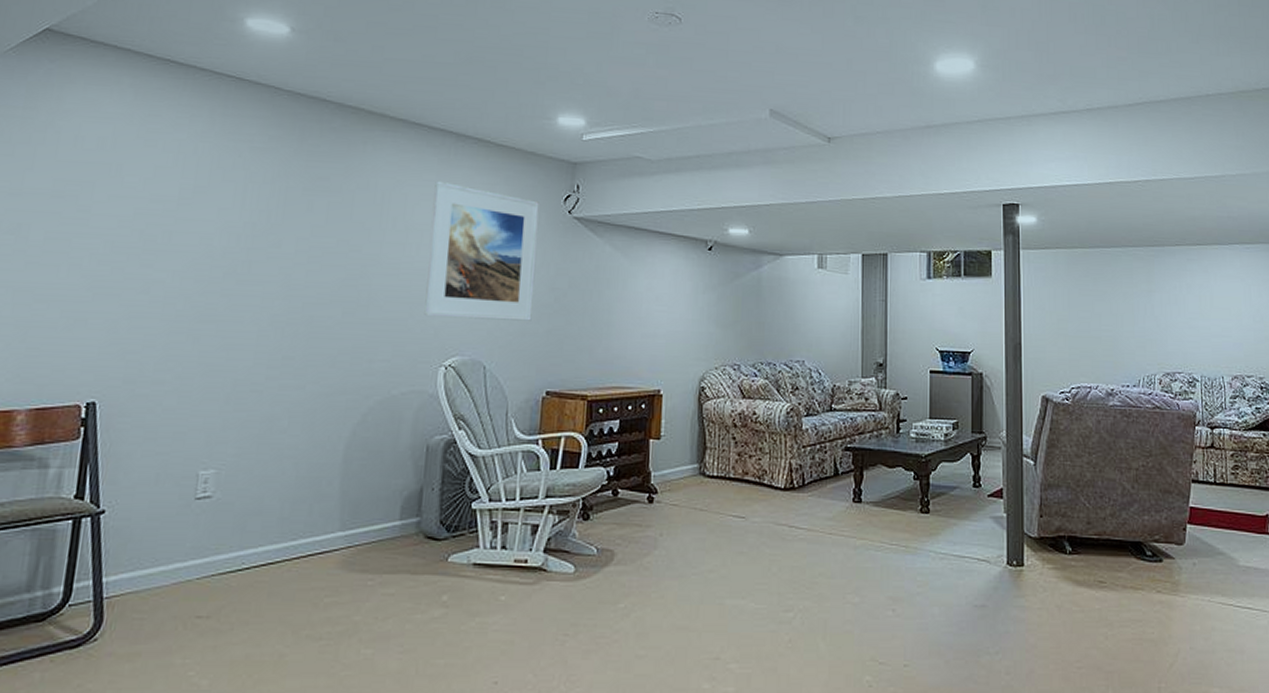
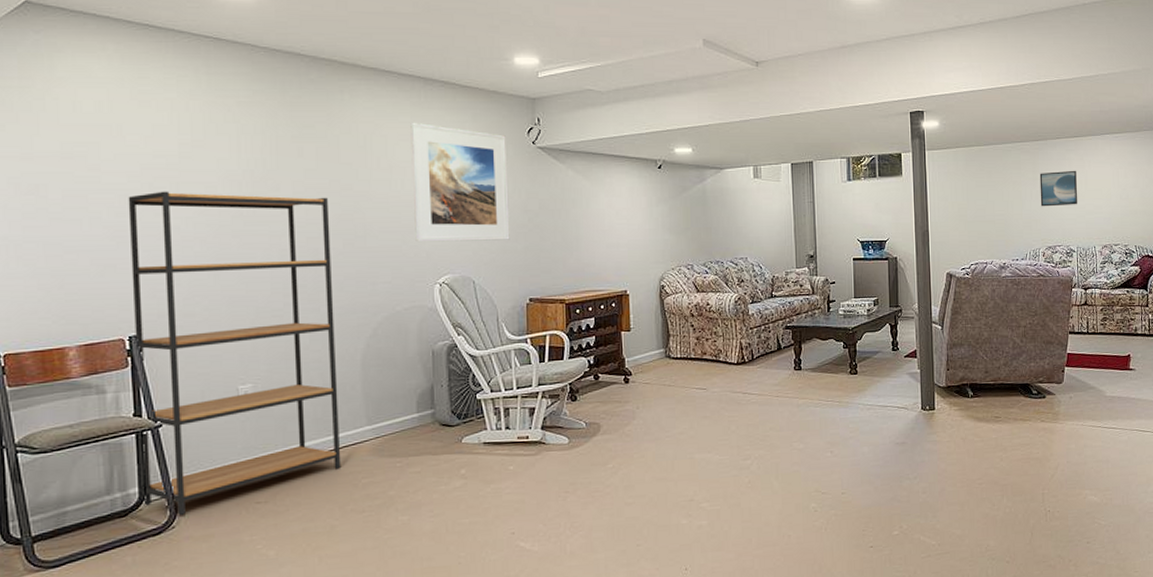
bookshelf: none [66,239,333,626] -> present [128,191,342,516]
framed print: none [1155,283,1201,325] -> present [1039,170,1077,207]

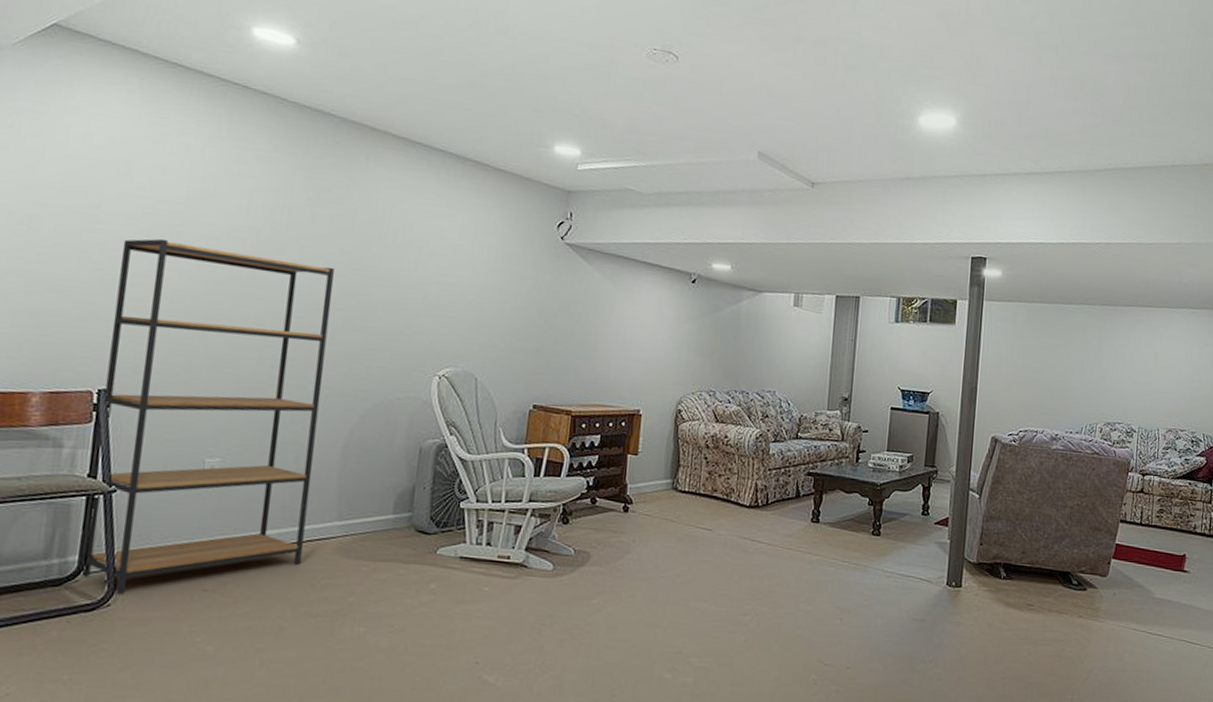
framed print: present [410,122,510,242] -> none [420,199,534,339]
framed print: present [1039,170,1077,207] -> none [1103,341,1146,381]

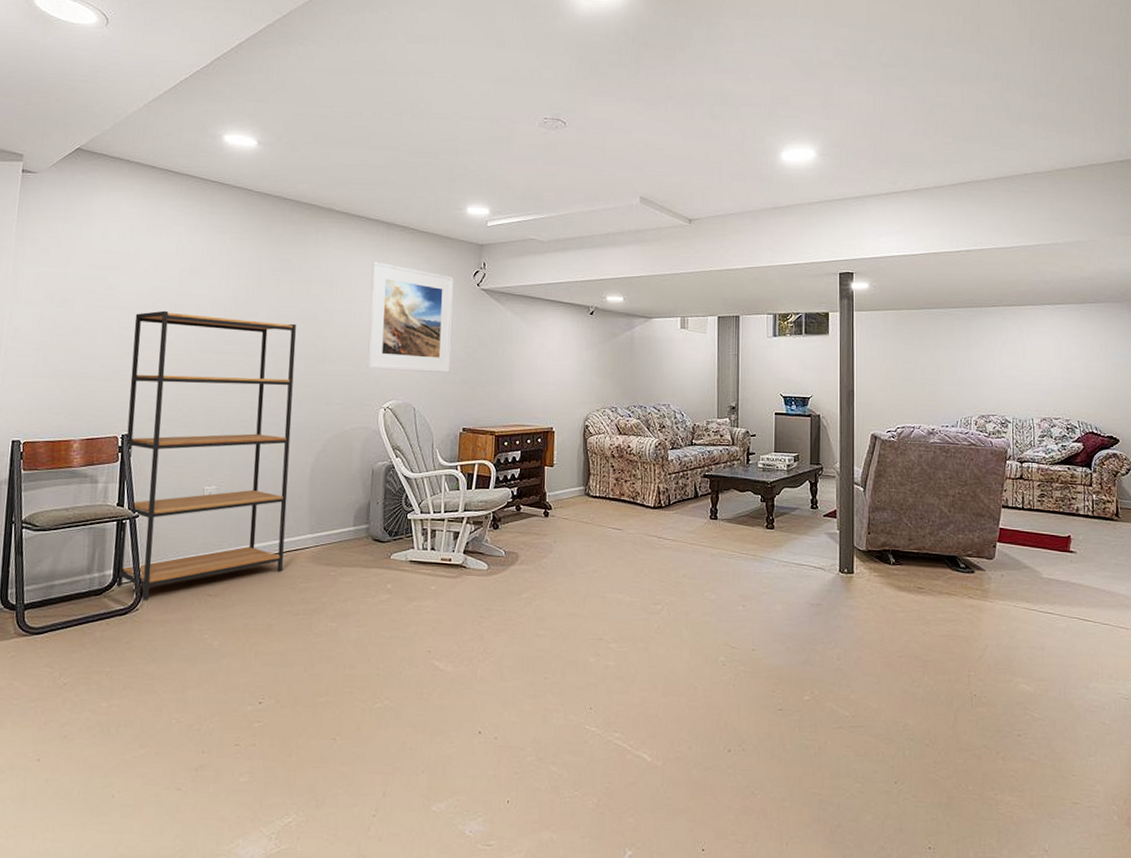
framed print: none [420,199,534,339] -> present [367,261,454,373]

